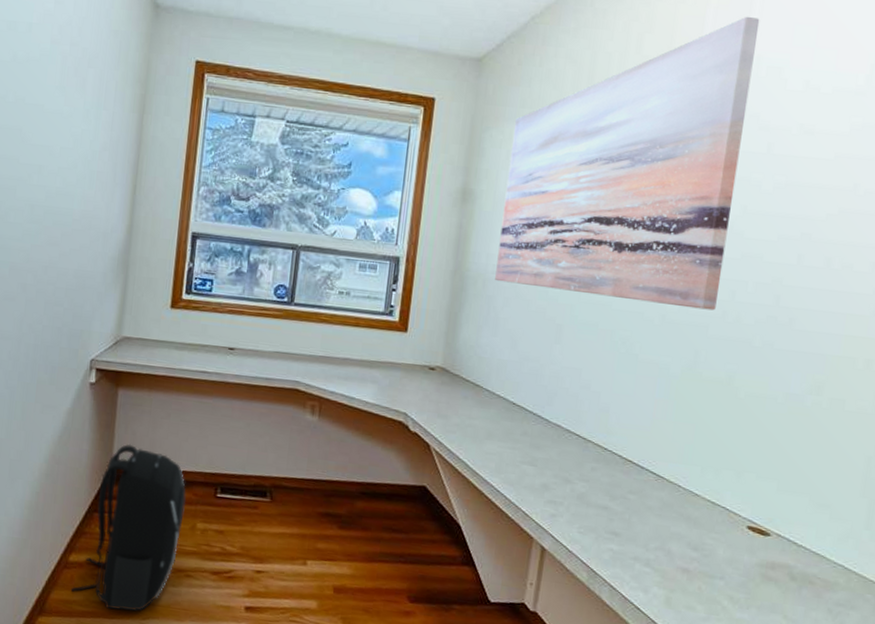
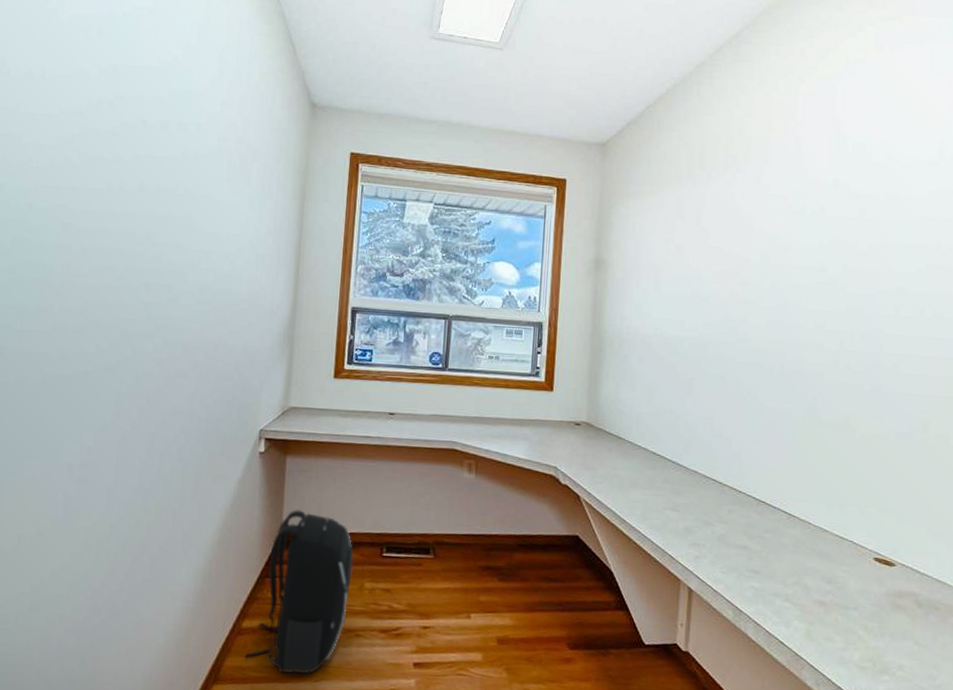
wall art: present [495,16,760,311] -> none [630,101,843,360]

